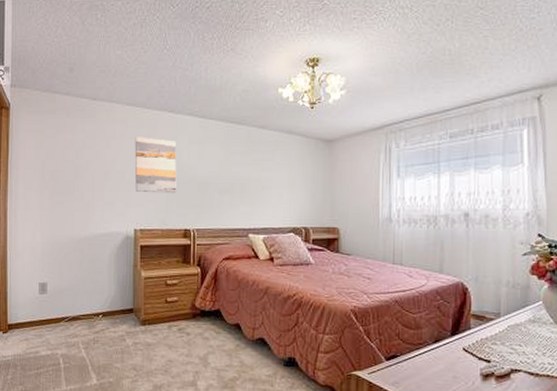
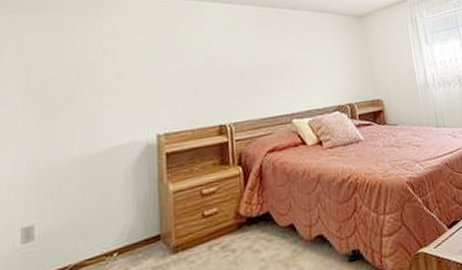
wall art: present [134,137,177,194] -> none [152,28,207,91]

